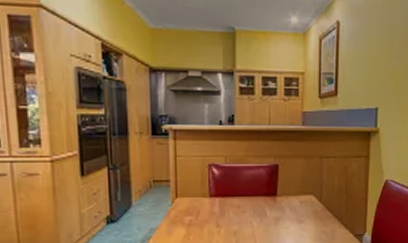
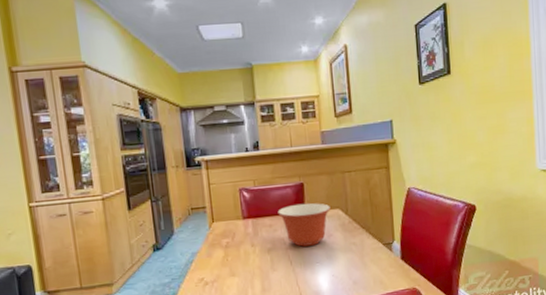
mixing bowl: none [248,186,304,231] -> present [277,203,331,247]

